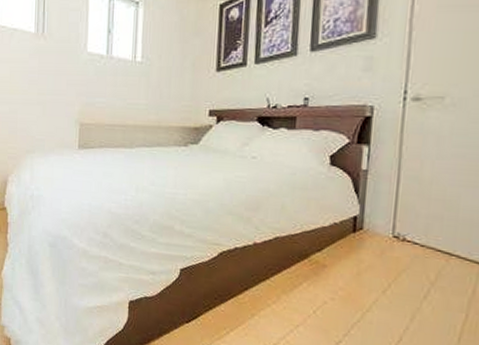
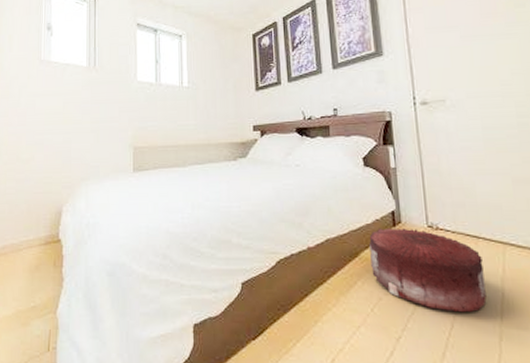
pouf: none [320,232,451,329] -> present [369,228,487,313]

